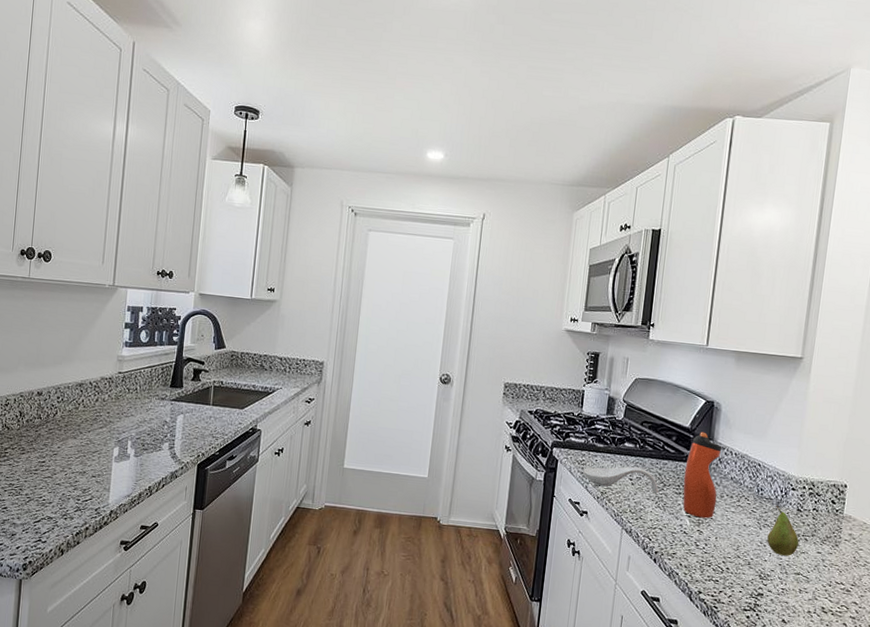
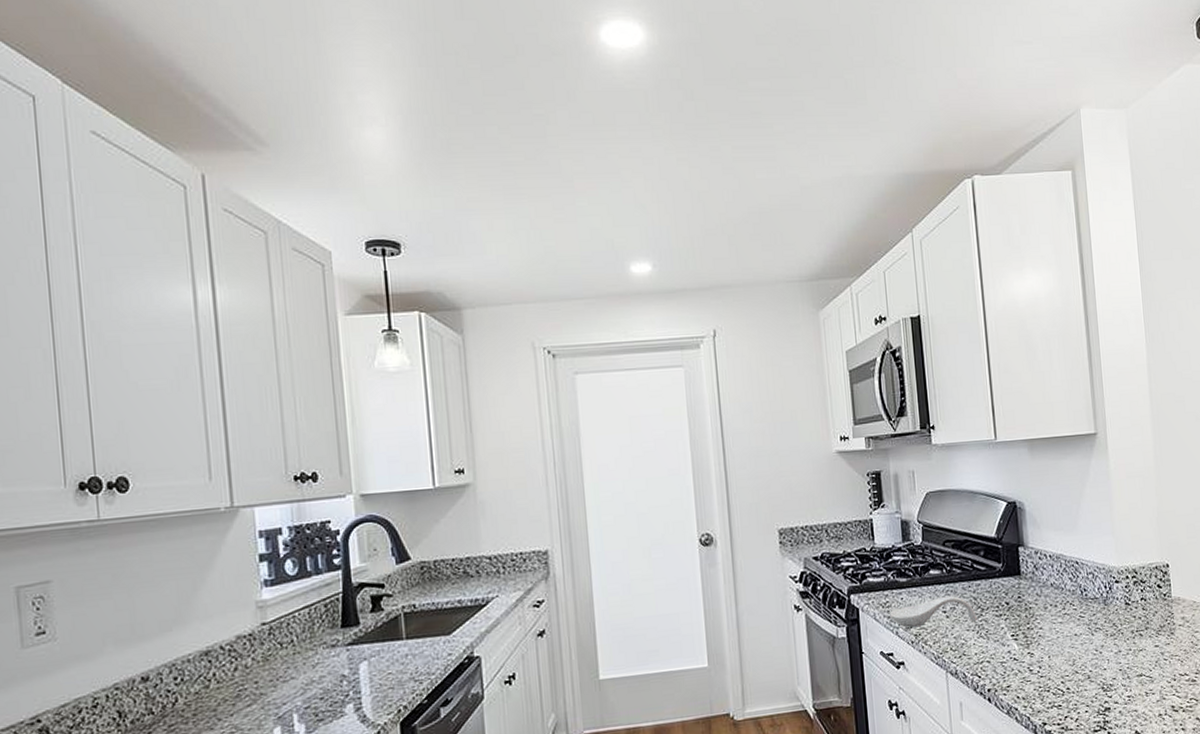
water bottle: present [683,432,722,519] -> none [1000,538,1042,638]
fruit: present [767,505,800,556] -> none [1101,603,1135,659]

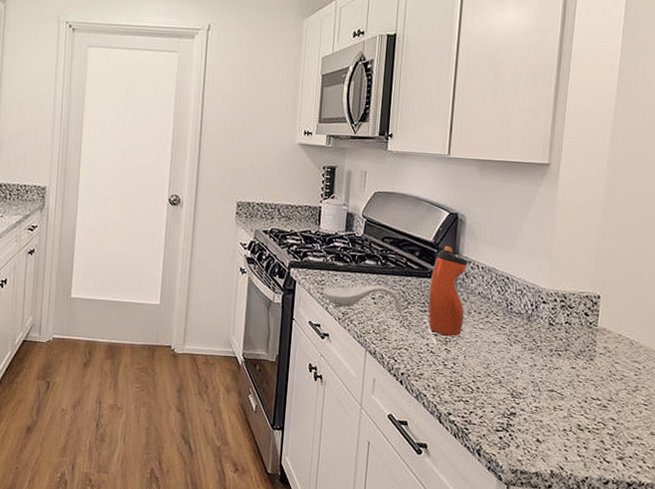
water bottle: none [1000,538,1042,638] -> present [428,246,468,337]

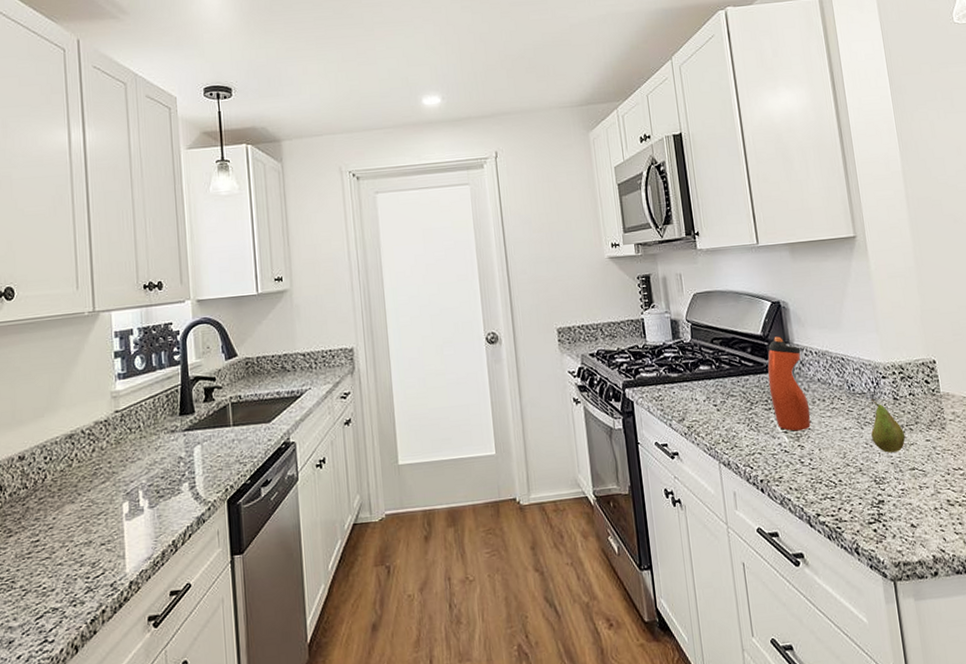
spoon rest: present [323,284,402,312] -> none [663,389,747,420]
fruit: none [518,319,552,373] -> present [870,398,906,453]

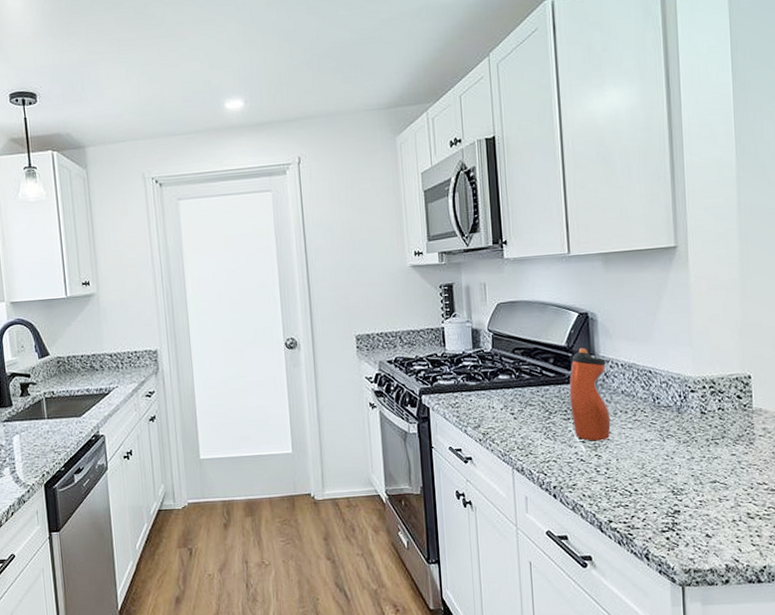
fruit: present [870,398,906,453] -> none [673,412,710,465]

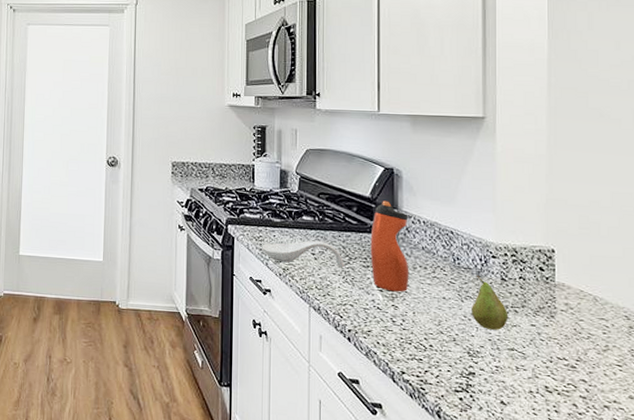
spoon rest: none [459,398,544,427] -> present [262,240,344,268]
fruit: none [673,412,710,465] -> present [472,274,509,330]

